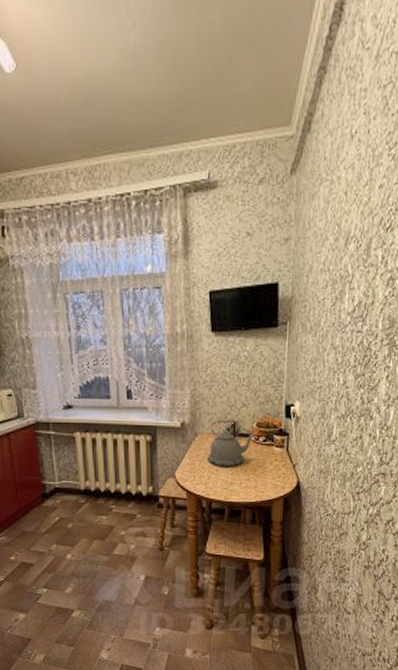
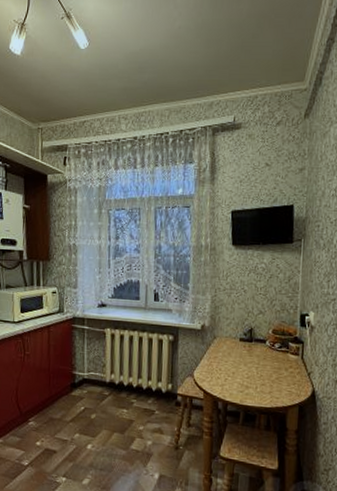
kettle: present [208,420,256,467] -> none [225,325,272,371]

